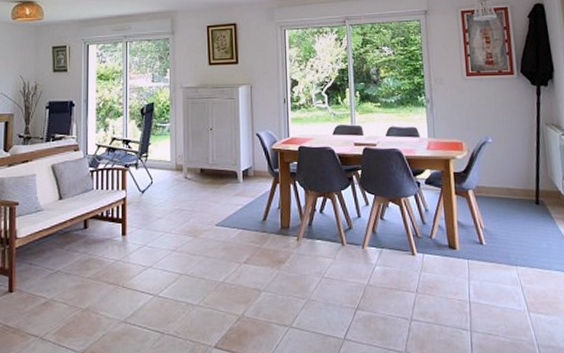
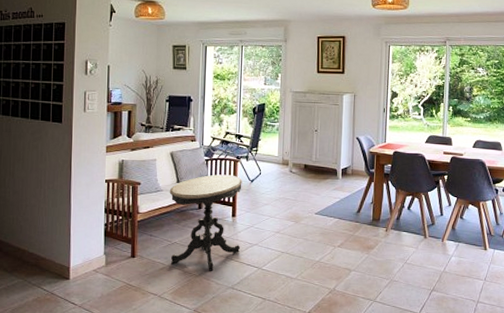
side table: none [51,186,133,303] -> present [169,174,242,271]

